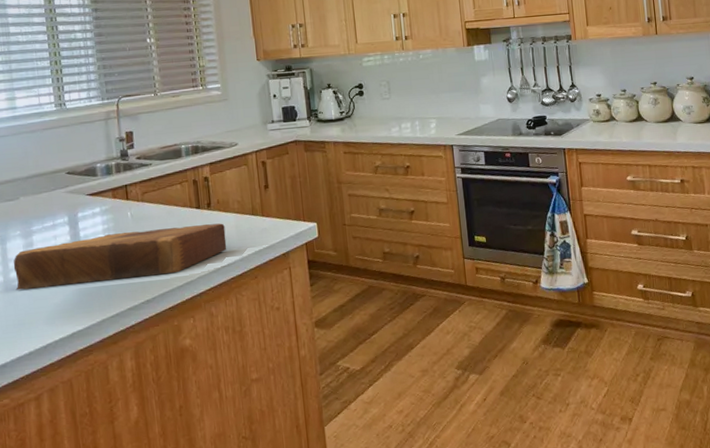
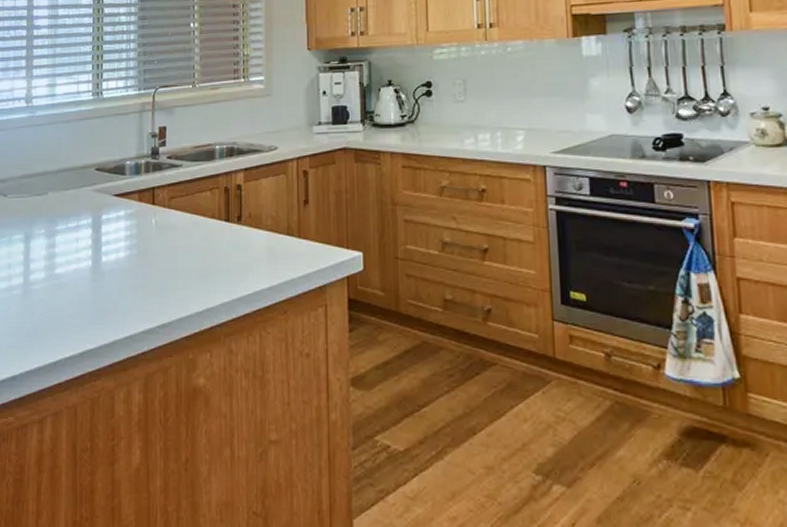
cutting board: present [13,223,227,290] -> none [33,241,255,296]

